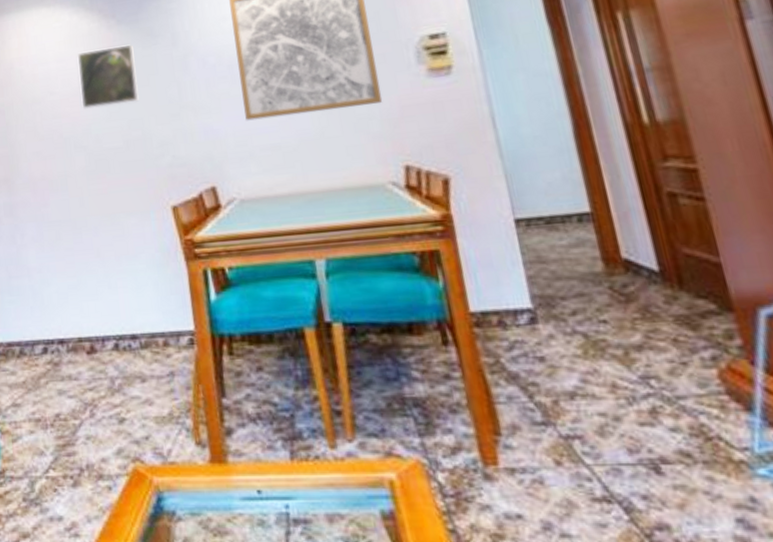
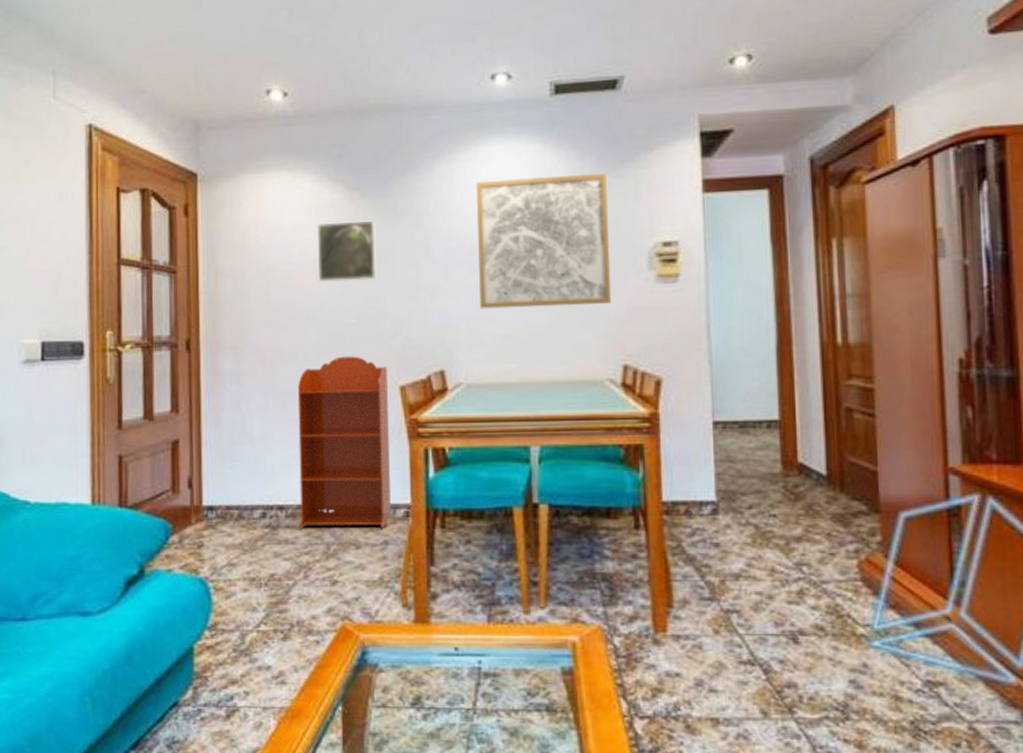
bookcase: none [69,179,175,363] -> present [297,356,391,530]

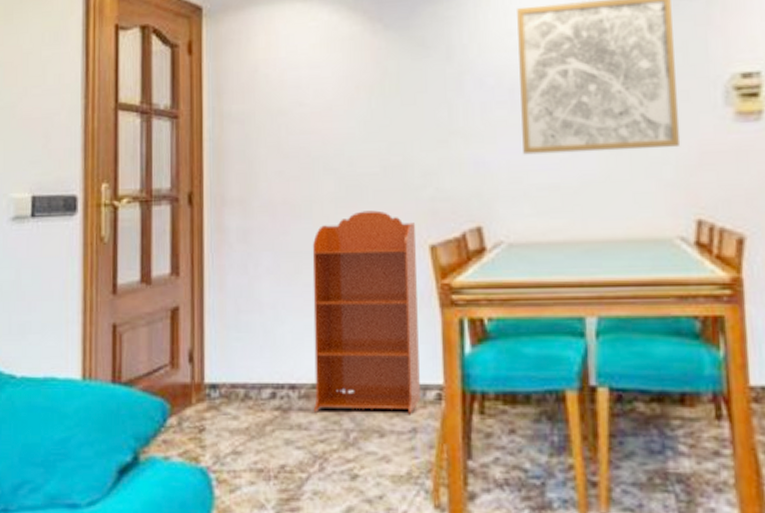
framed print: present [317,220,377,282] -> none [335,54,402,126]

